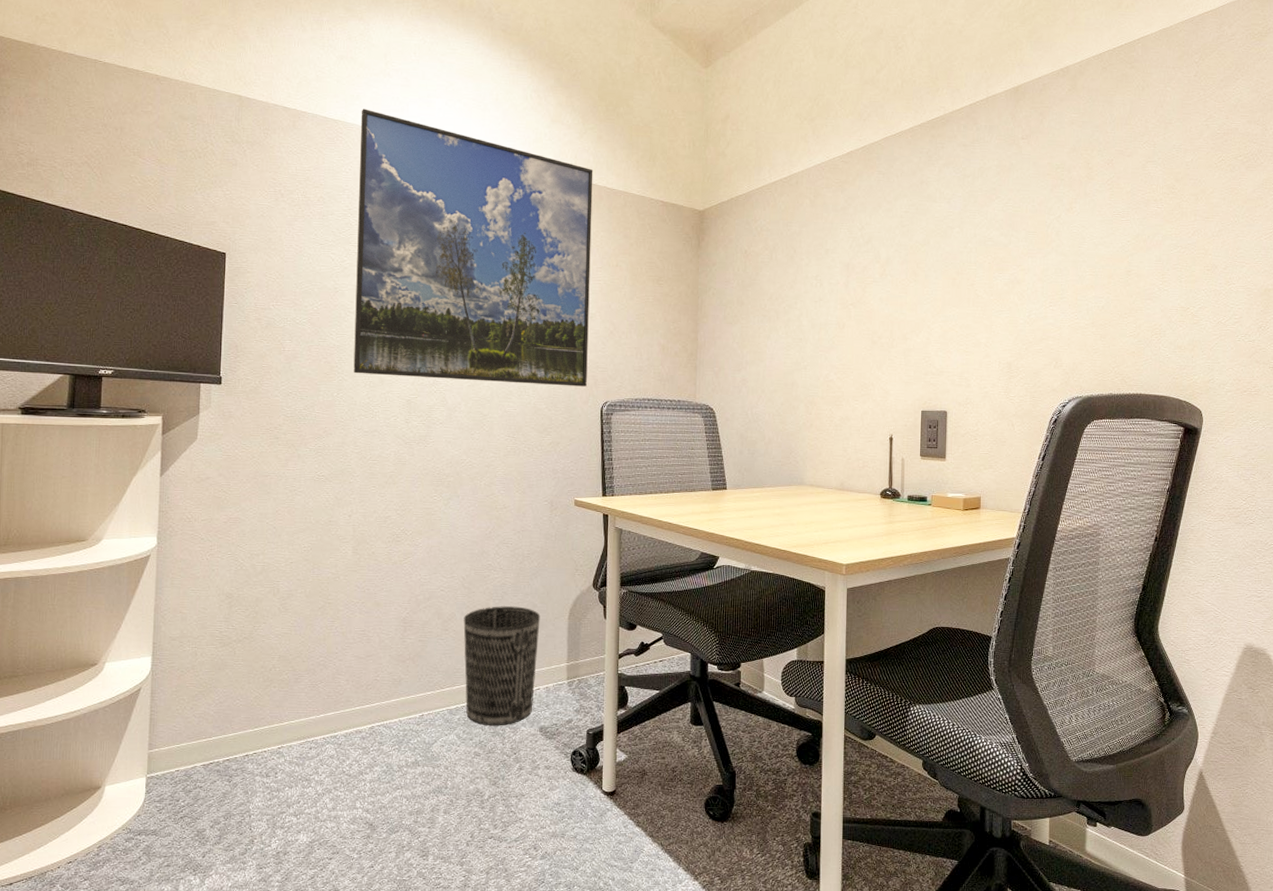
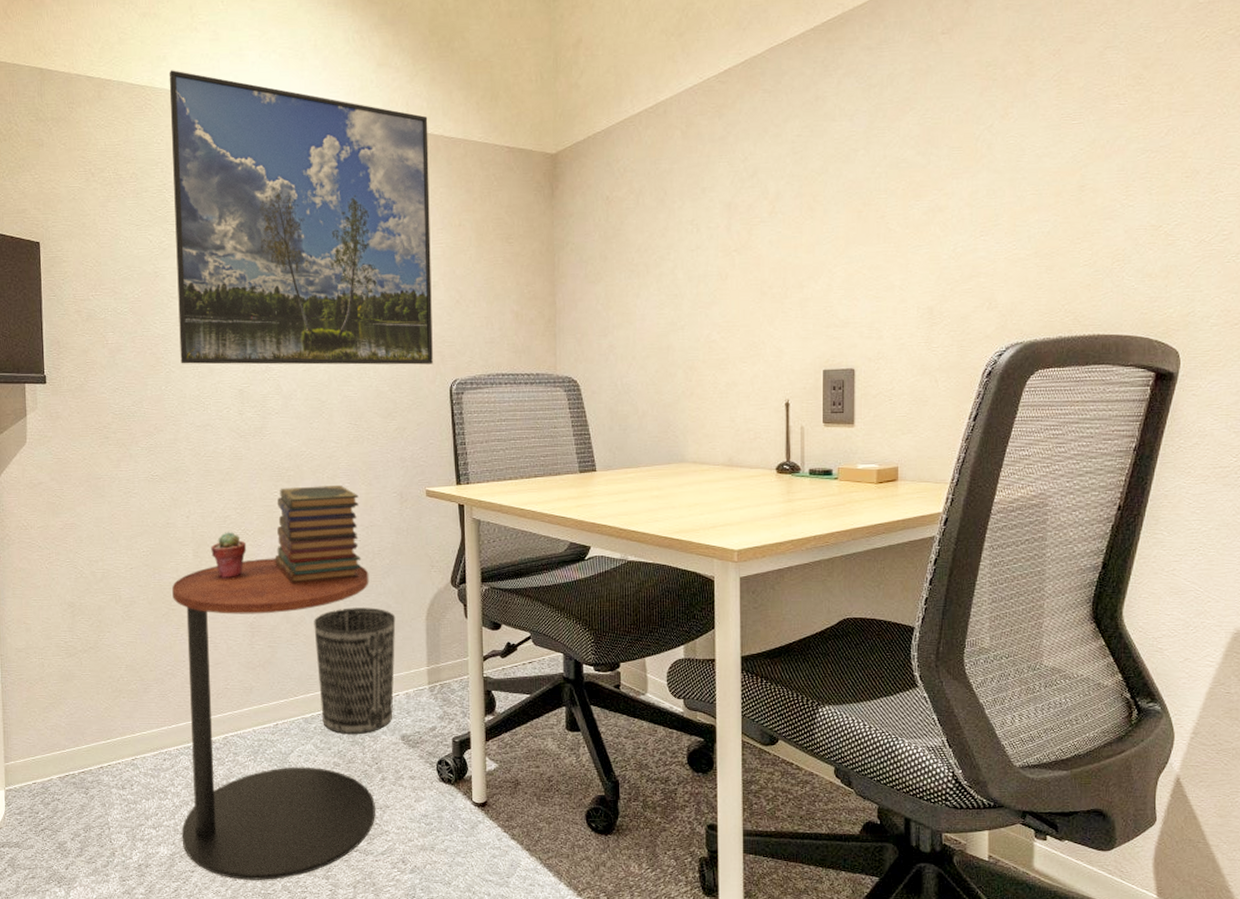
side table: none [322,557,518,867] -> present [172,558,375,880]
potted succulent: none [370,530,405,575] -> present [211,531,247,579]
book stack: none [430,491,513,584] -> present [275,484,362,585]

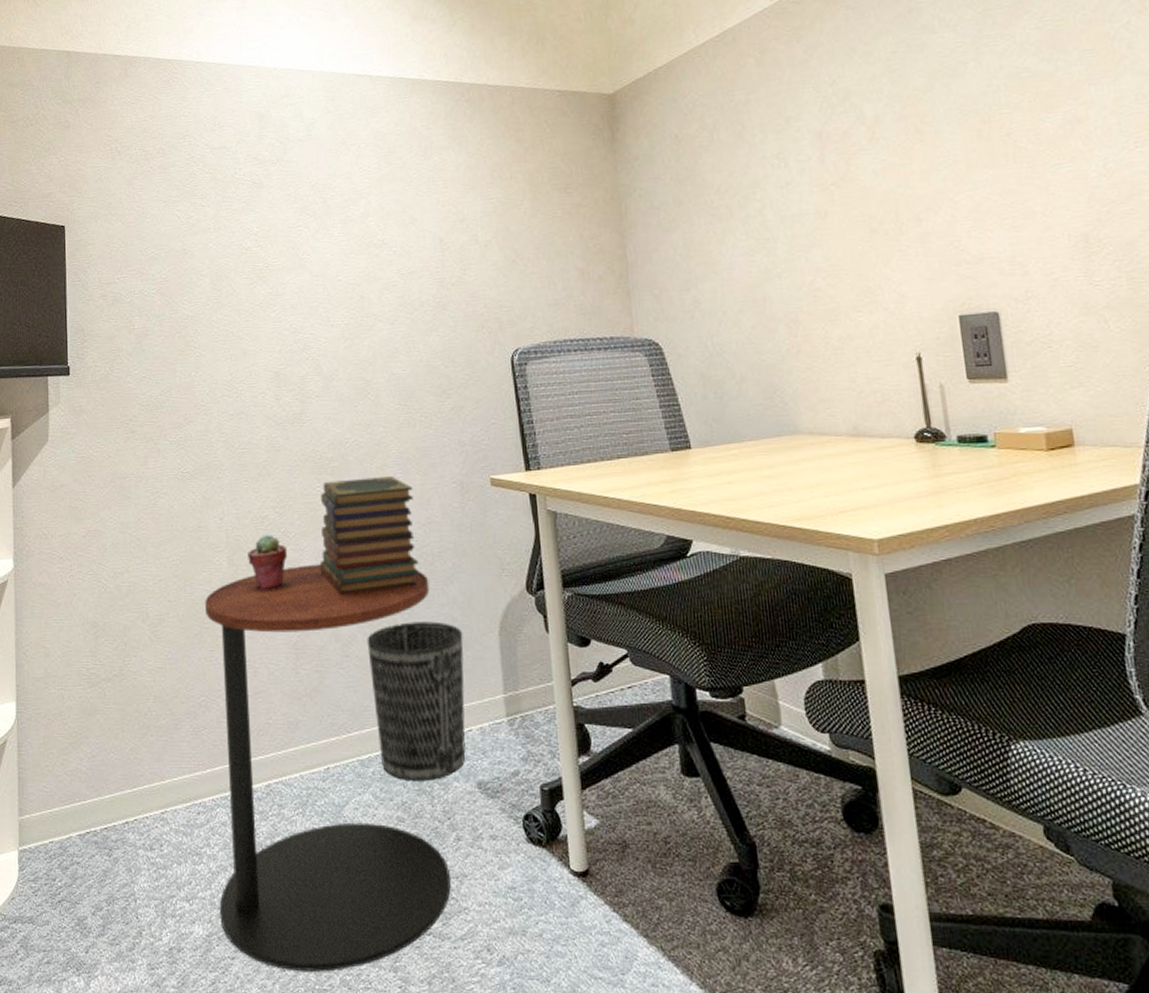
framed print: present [169,70,433,365] -> none [196,41,490,347]

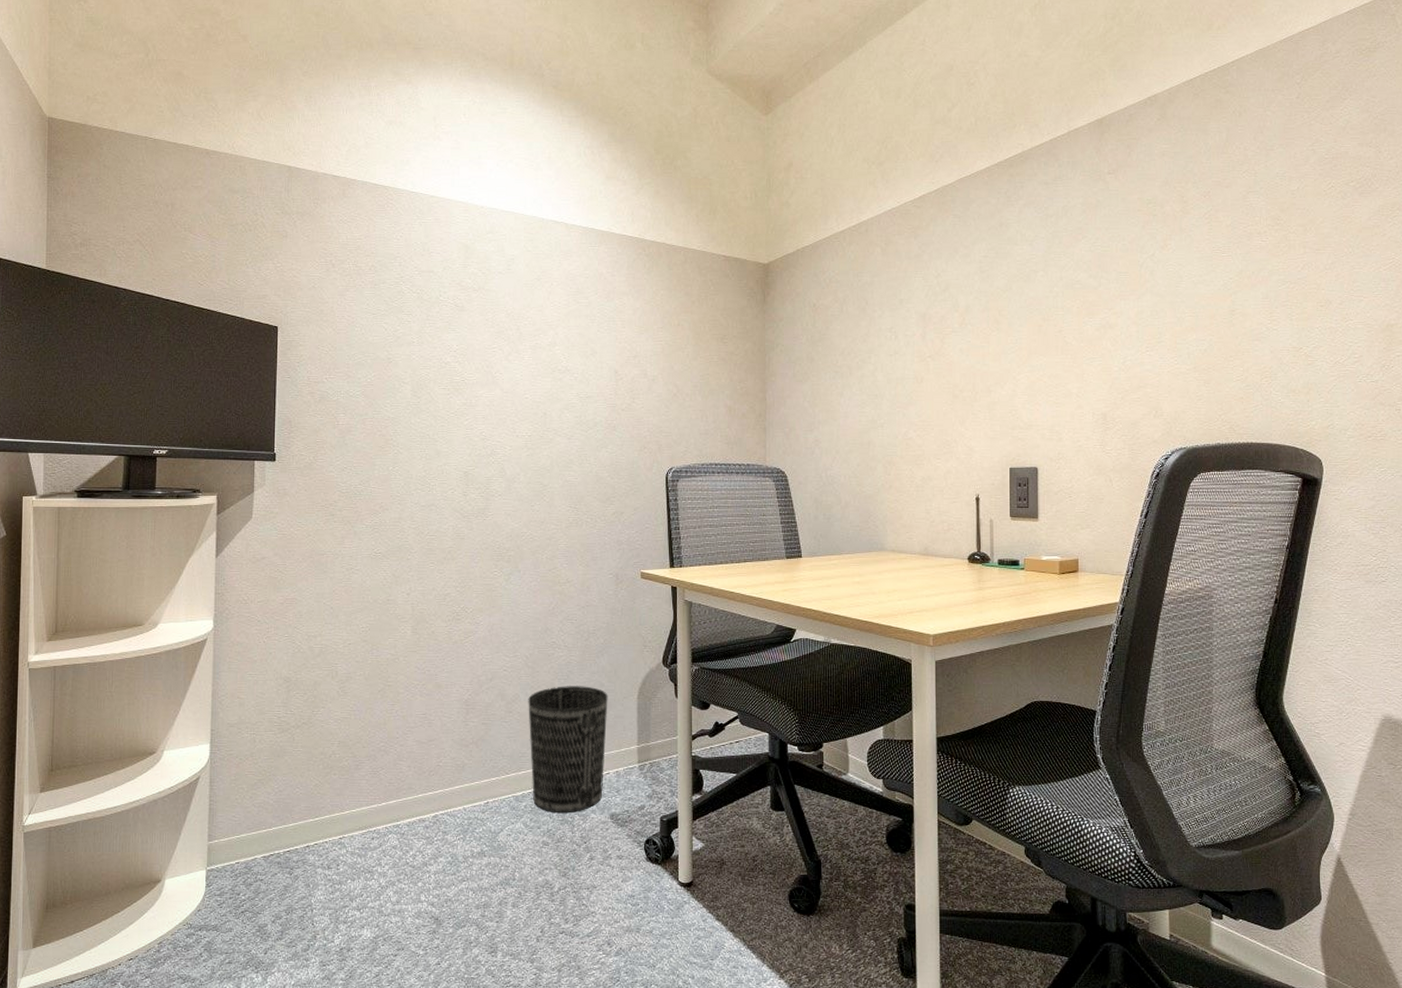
side table: present [205,564,451,972] -> none [386,636,584,964]
potted succulent: present [248,533,288,590] -> none [430,608,465,656]
book stack: present [319,475,420,596] -> none [492,565,577,663]

